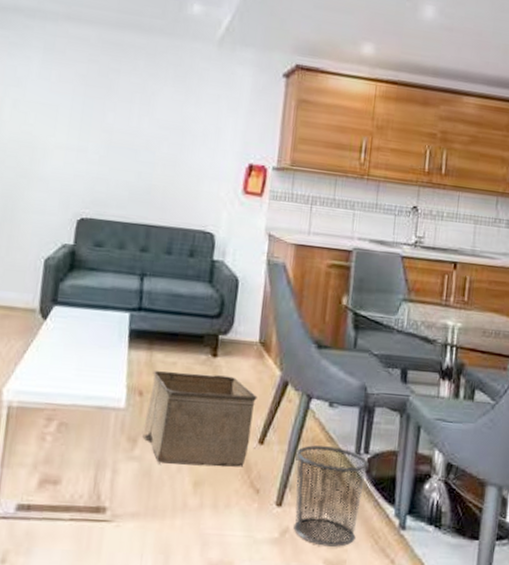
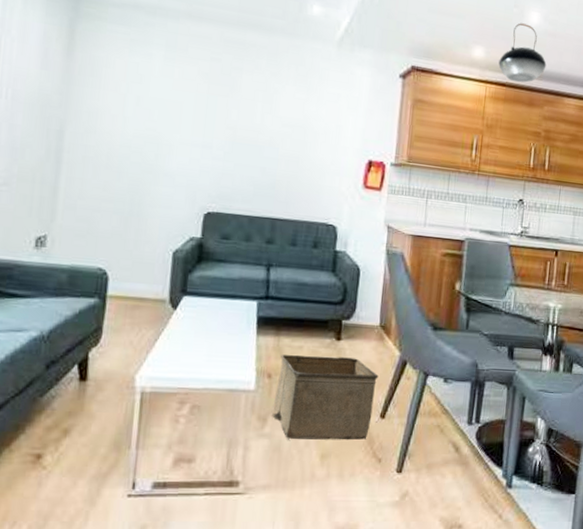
waste bin: present [293,445,369,547] -> none [412,417,480,506]
pendant light: none [390,17,443,81] -> present [498,23,547,83]

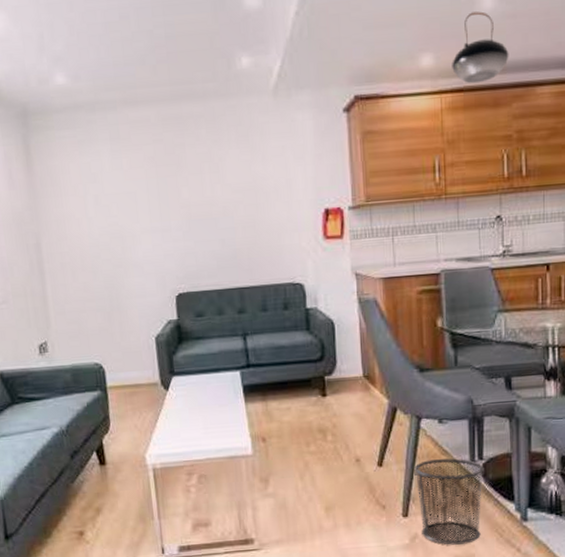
storage bin: present [271,354,379,441] -> none [271,411,370,497]
waste bin: none [412,417,480,506] -> present [414,458,484,545]

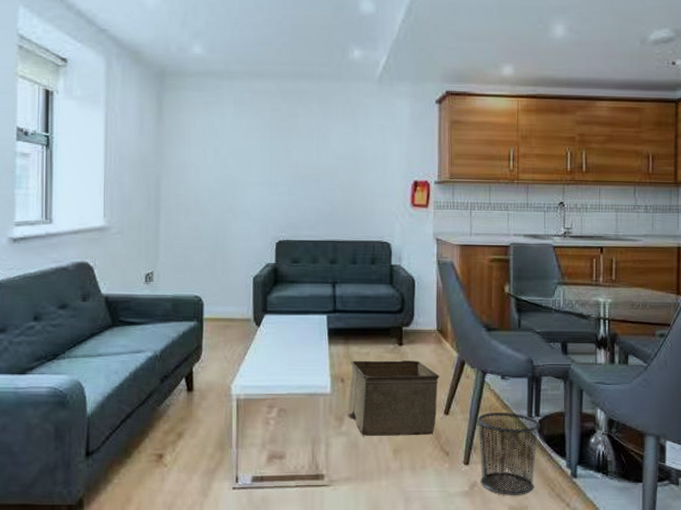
storage bin: none [271,411,370,497] -> present [346,360,440,437]
pendant light: present [452,11,509,84] -> none [528,37,575,93]

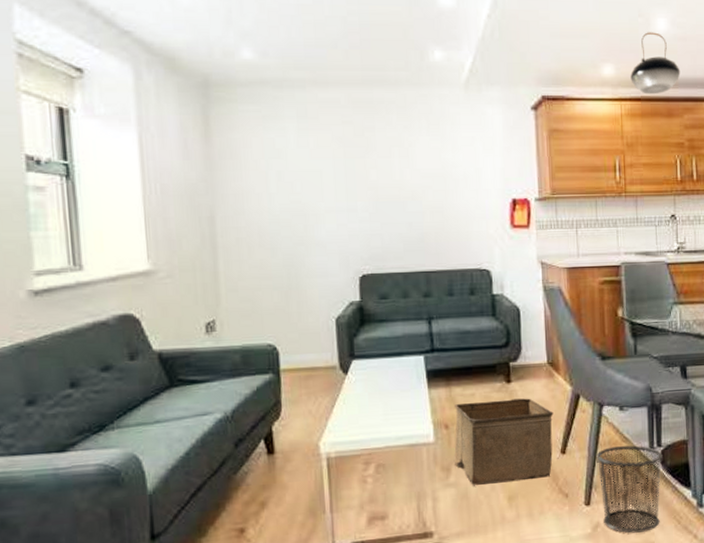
pendant light: none [528,37,575,93] -> present [630,32,681,95]

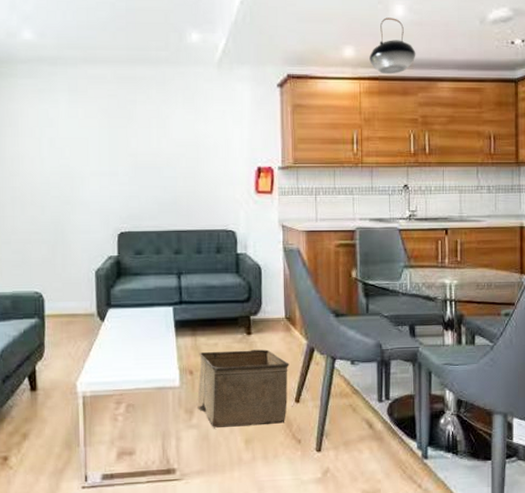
waste bin: present [596,445,663,534] -> none [328,397,390,480]

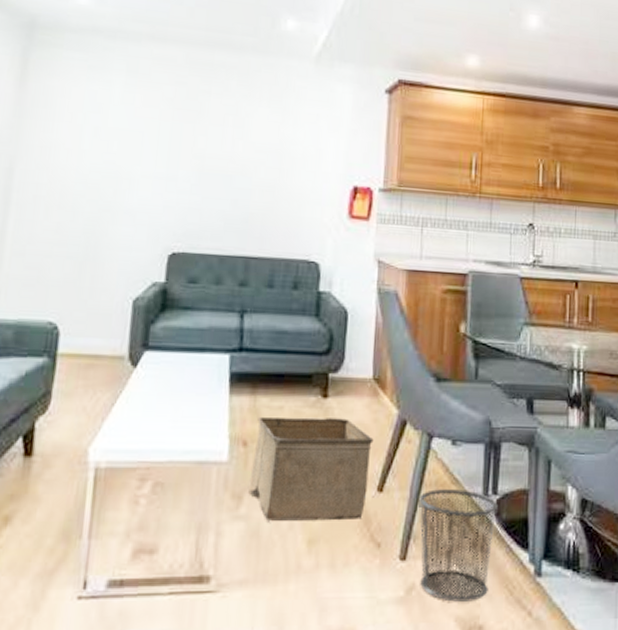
waste bin: none [328,397,390,480] -> present [419,489,498,602]
pendant light: present [369,17,416,75] -> none [496,27,550,92]

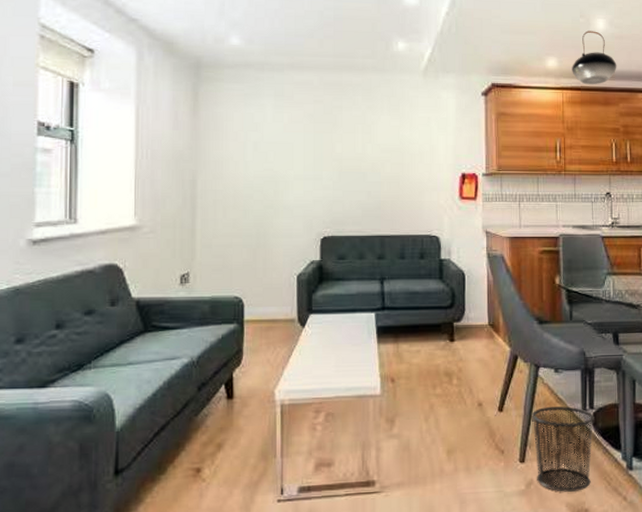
storage bin: present [247,416,374,522] -> none [398,357,493,439]
pendant light: none [496,27,550,92] -> present [572,31,617,85]

